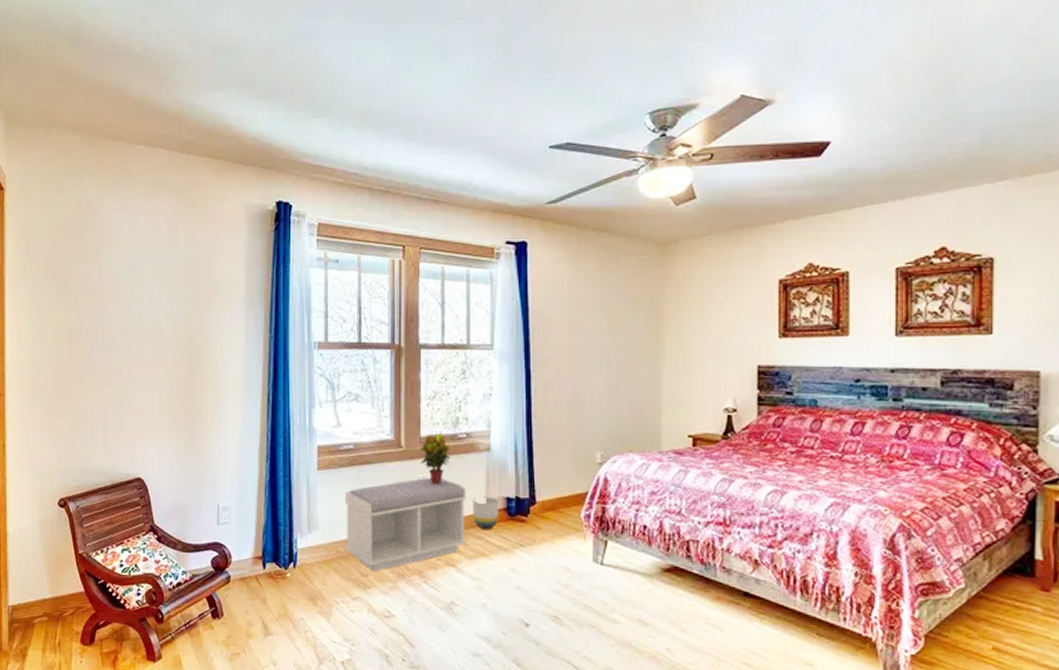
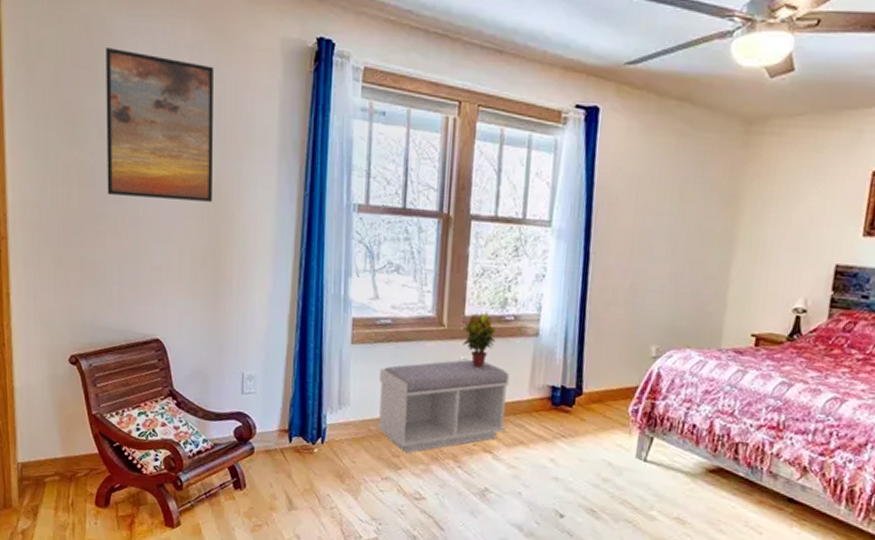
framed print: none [94,222,187,349] -> present [106,46,213,202]
planter: present [473,496,500,529] -> none [514,383,544,418]

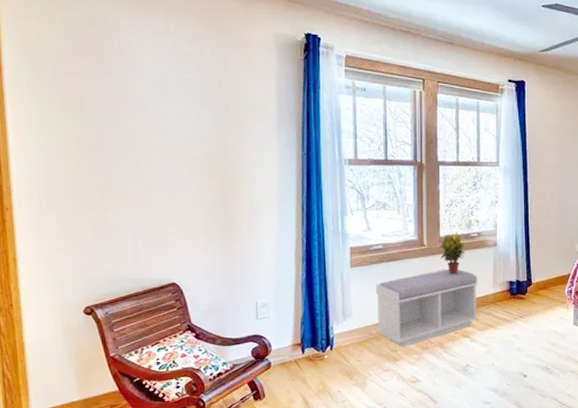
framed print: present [106,46,213,202] -> none [110,41,220,165]

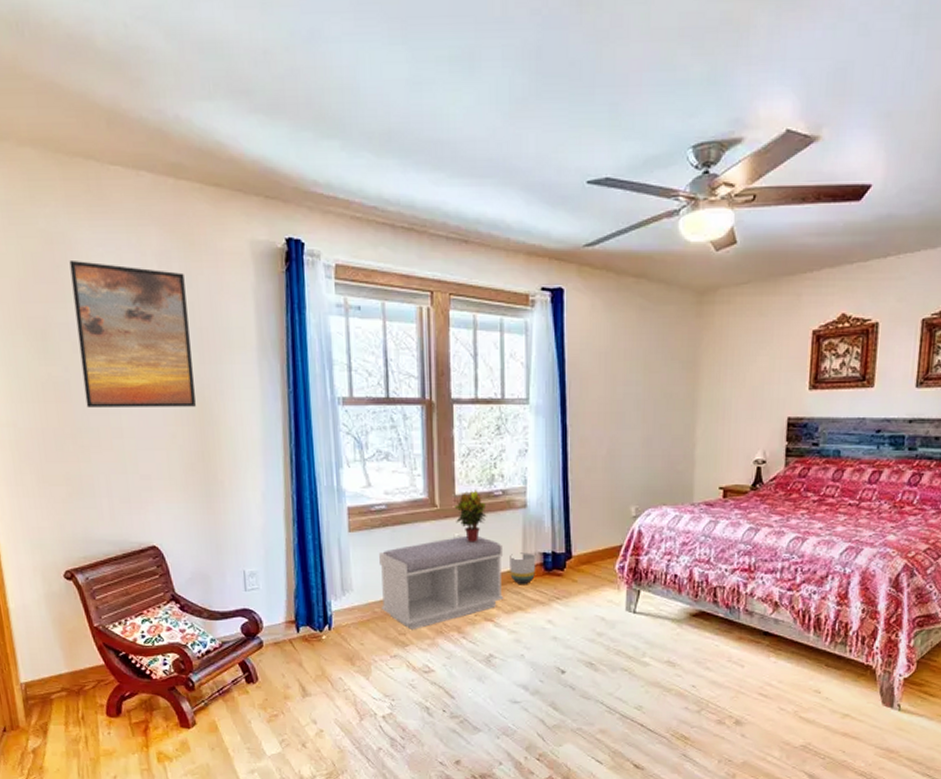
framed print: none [110,41,220,165] -> present [69,259,196,407]
planter: none [483,281,504,307] -> present [510,553,536,584]

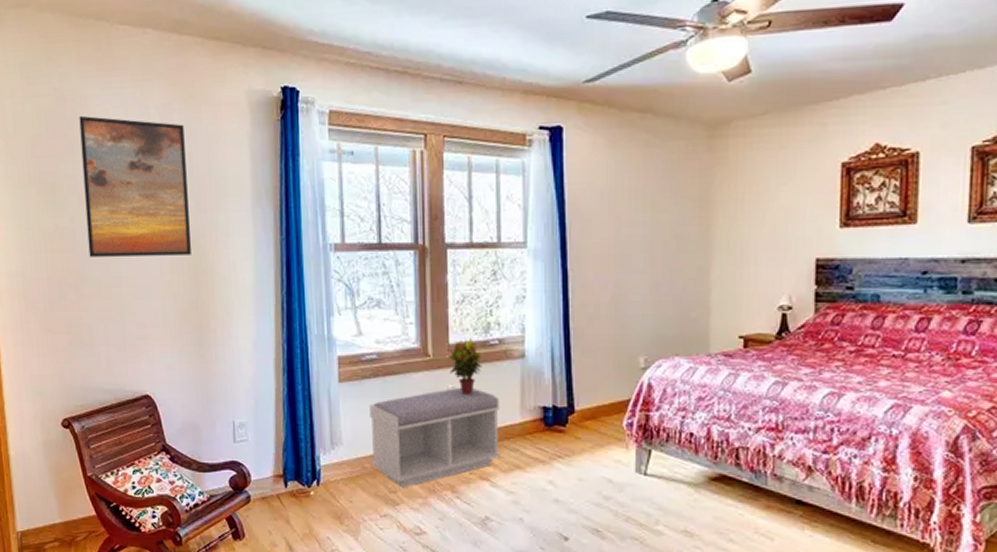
planter: present [510,553,536,584] -> none [507,406,536,440]

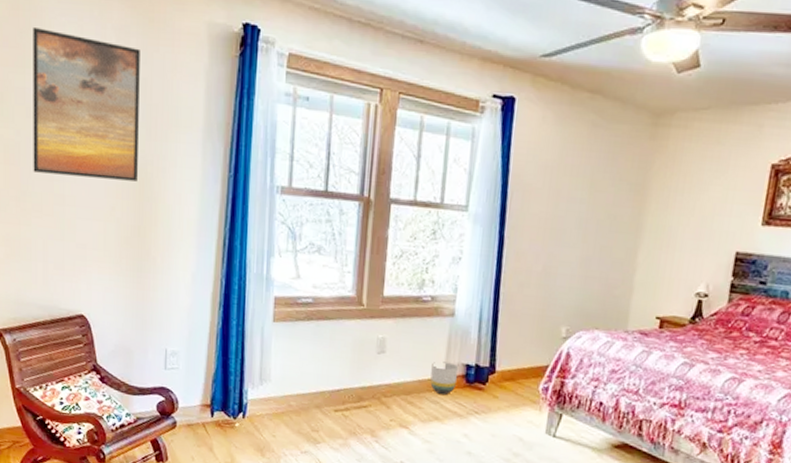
bench: present [370,387,501,487] -> none [297,338,426,428]
potted plant: present [448,339,483,395] -> none [381,292,413,346]
planter: none [507,406,536,440] -> present [430,361,459,395]

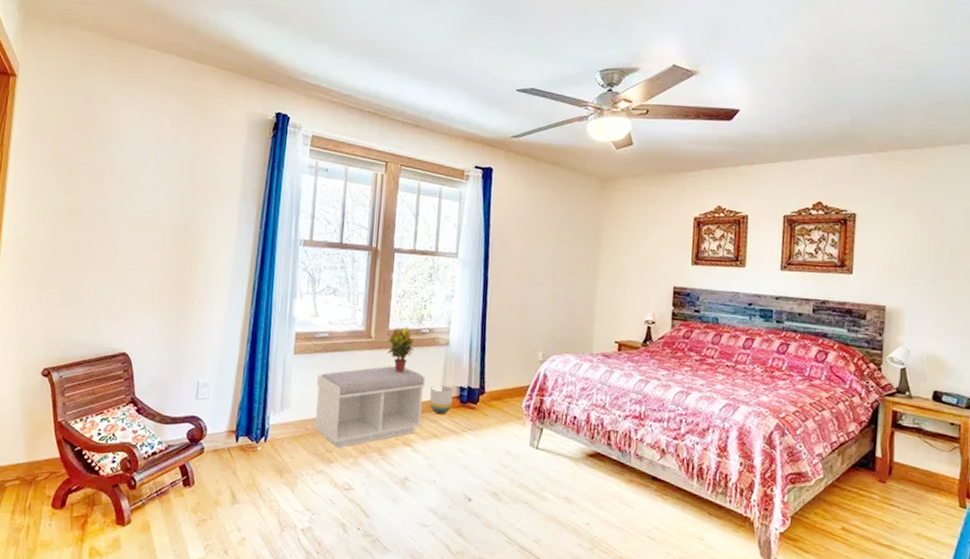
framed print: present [33,26,140,182] -> none [92,115,191,238]
bench: none [297,338,426,428] -> present [314,365,426,448]
potted plant: none [381,292,413,346] -> present [387,326,414,373]

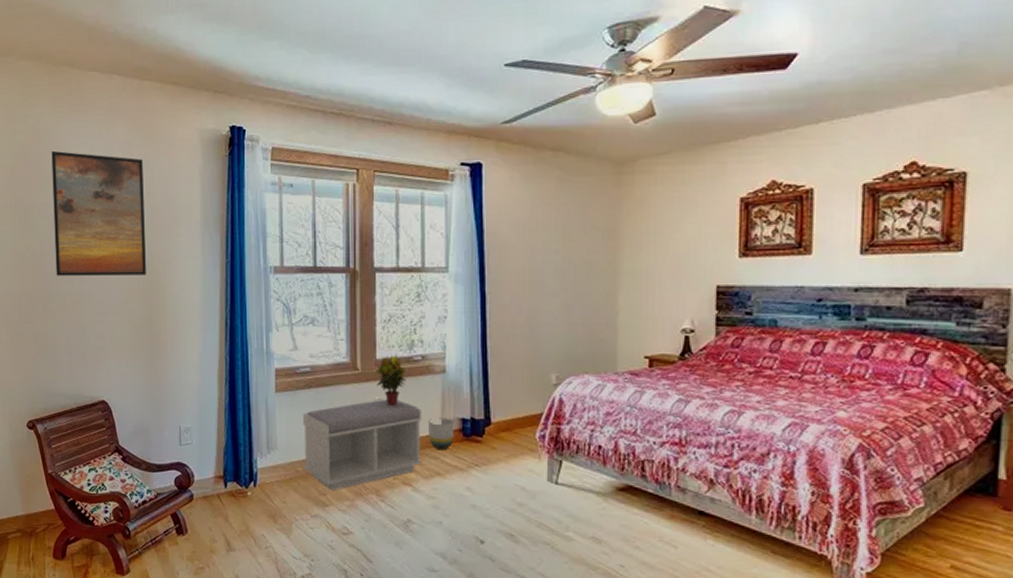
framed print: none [92,115,191,238] -> present [51,150,146,276]

